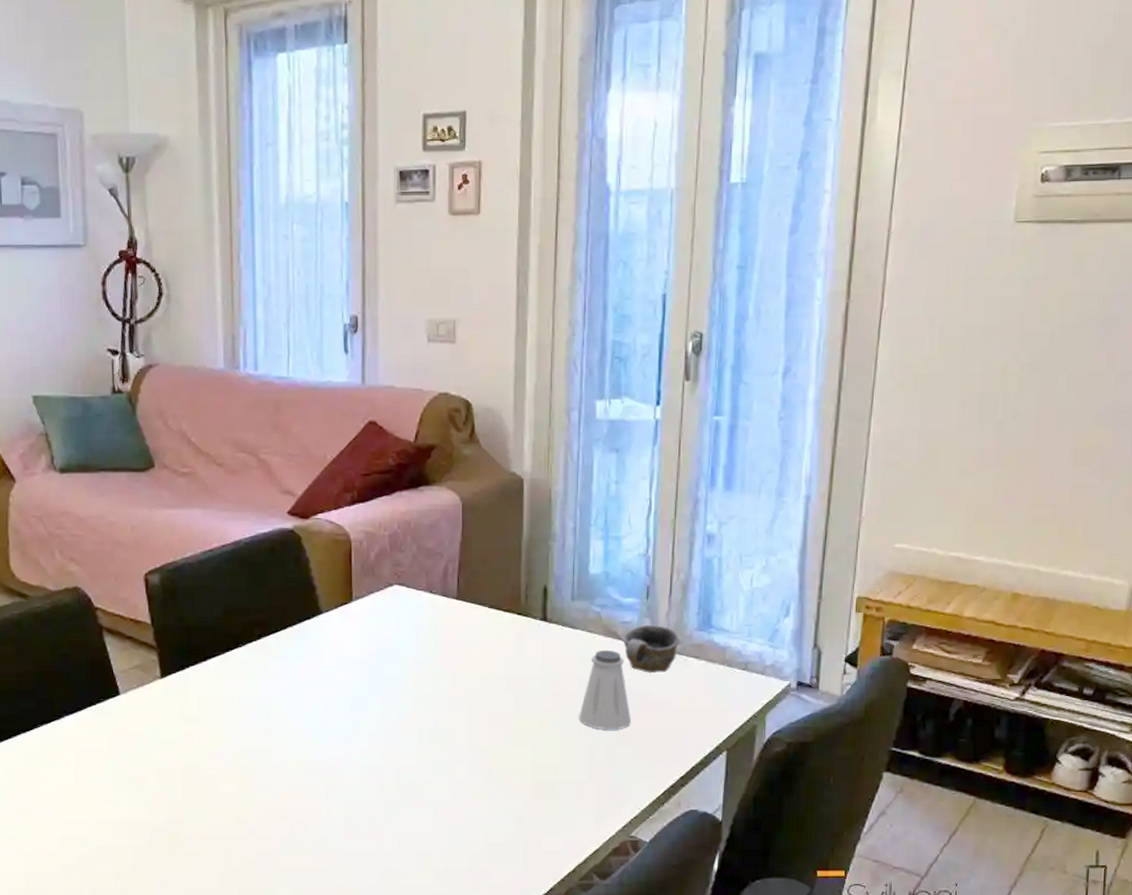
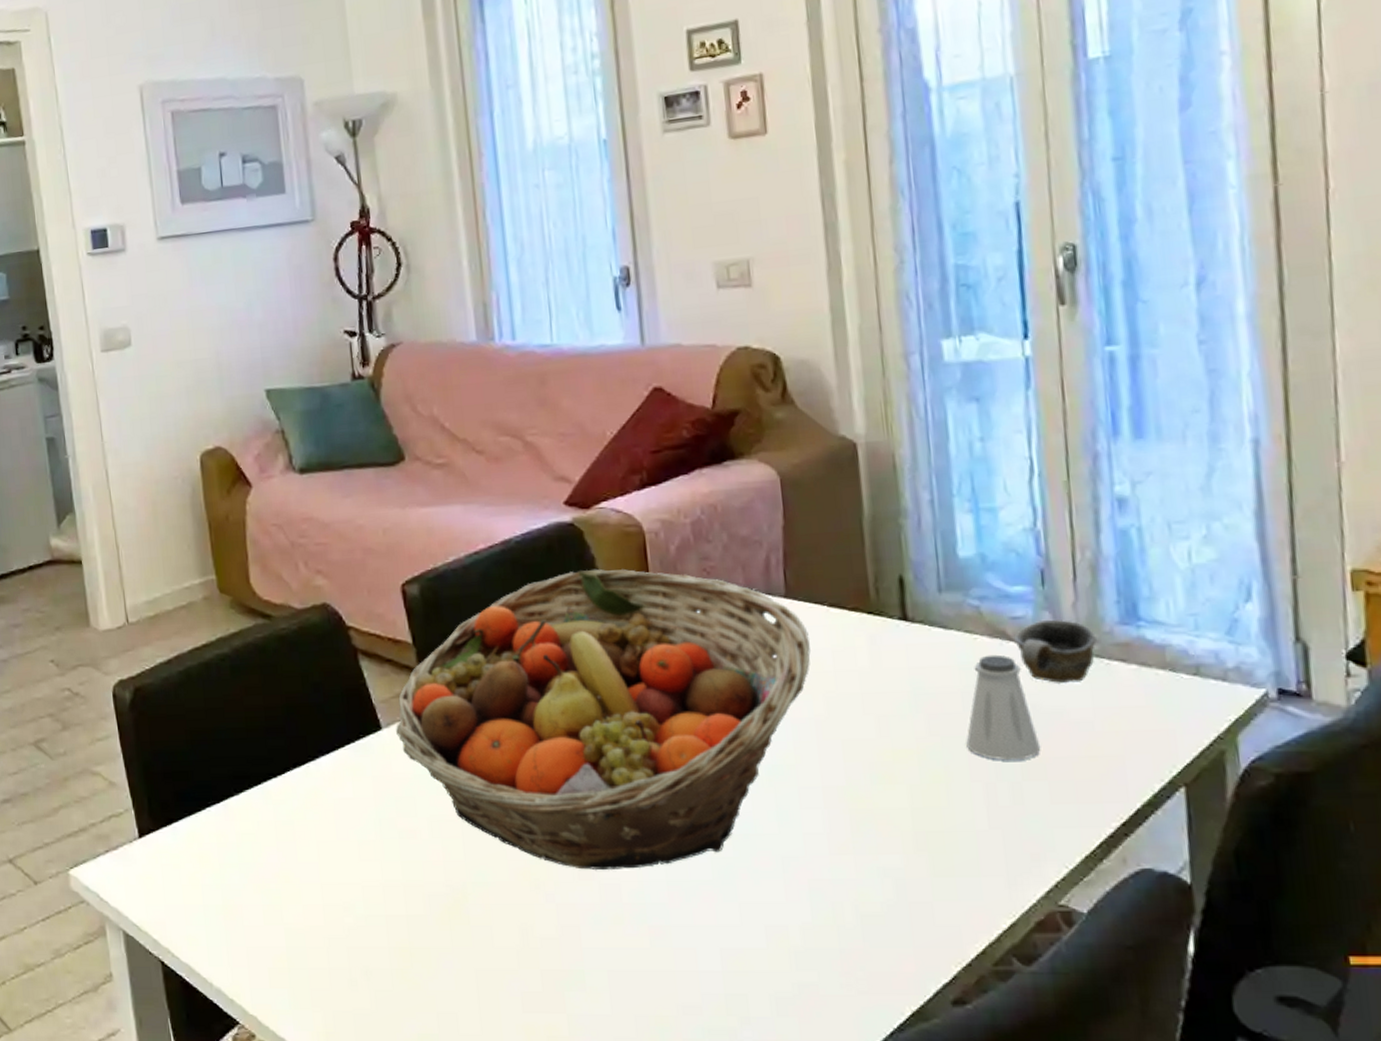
fruit basket: none [132,569,472,811] -> present [396,568,811,871]

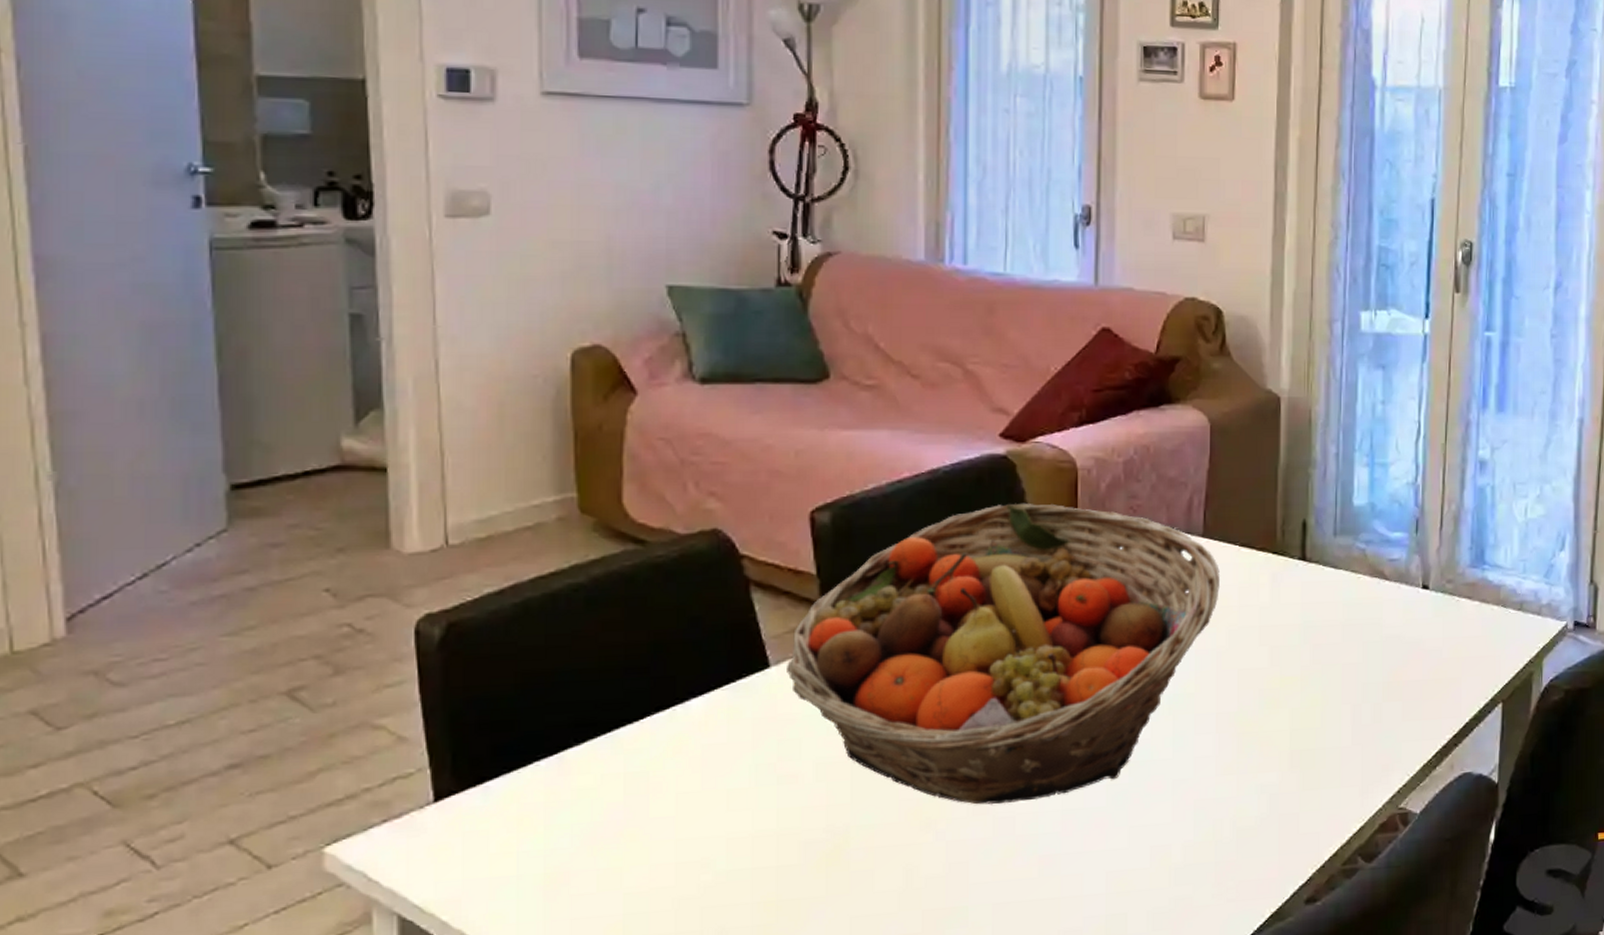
saltshaker: present [966,654,1041,761] -> none [1342,592,1400,685]
cup: present [1013,619,1096,683] -> none [1388,561,1452,617]

